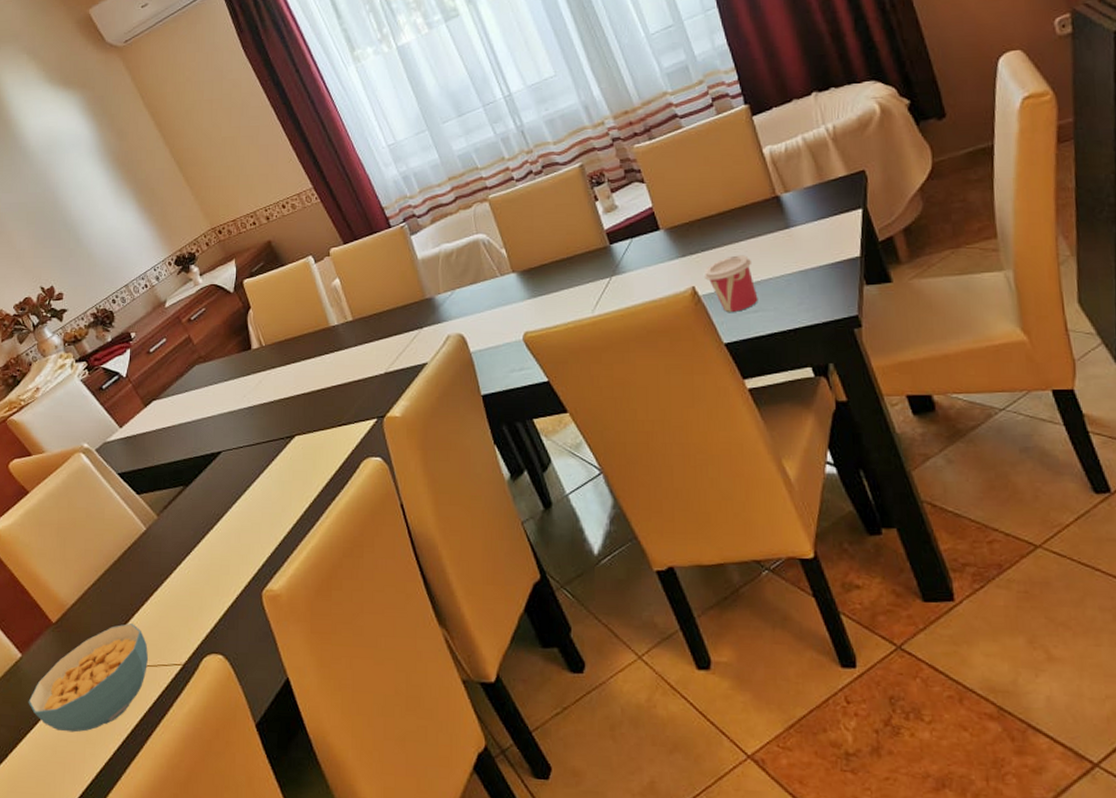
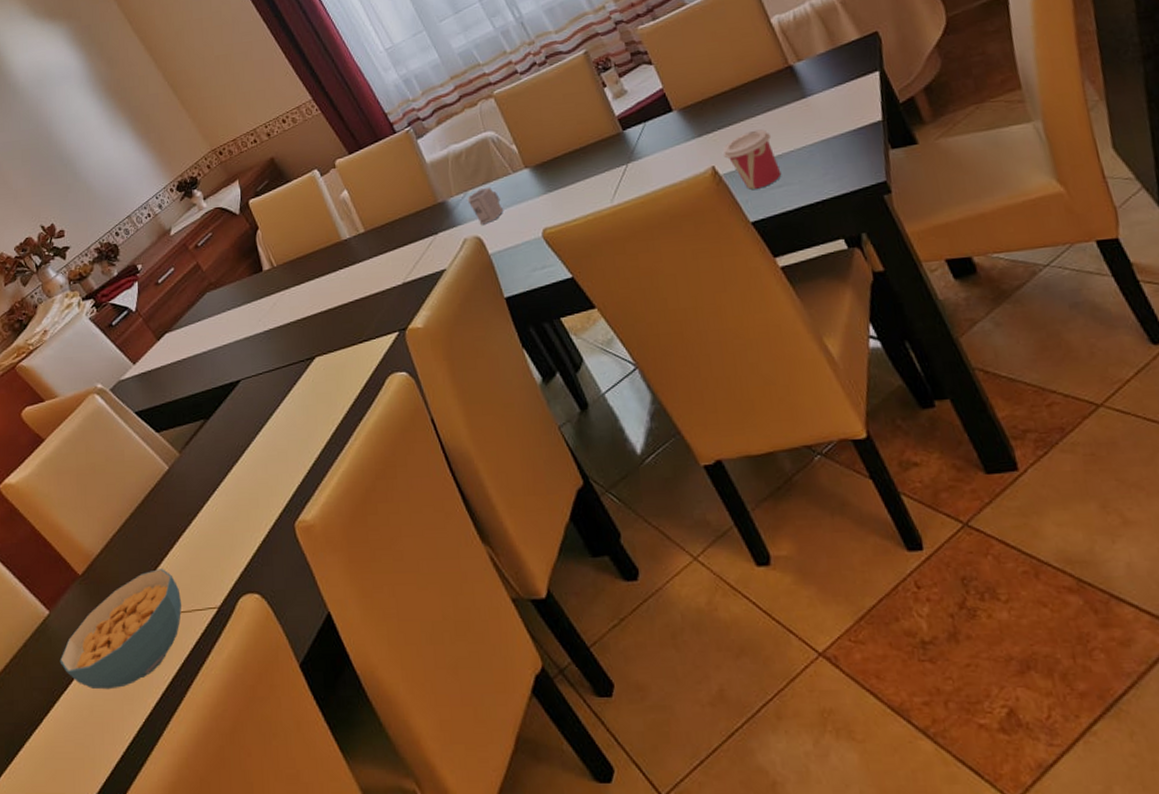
cup: none [454,287,489,323] -> present [467,186,504,225]

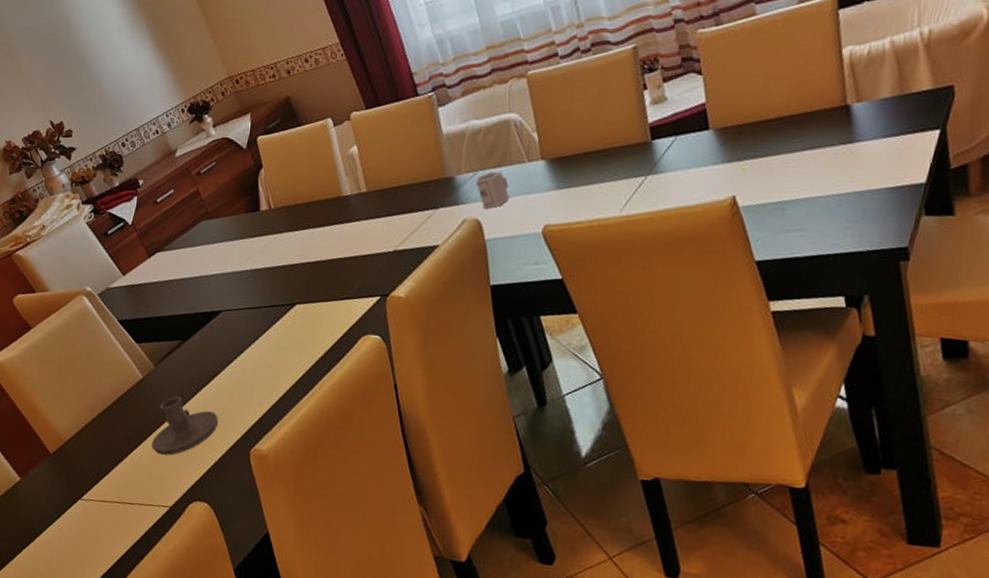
cereal bowl: present [59,569,182,690] -> none [25,463,139,554]
candle holder: none [188,480,256,549] -> present [152,396,219,456]
cup: present [722,129,782,190] -> none [747,166,804,229]

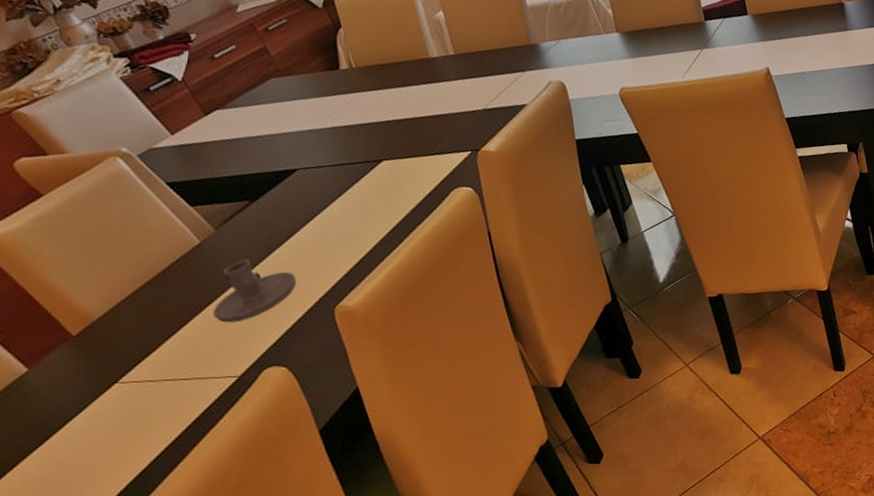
cup: present [475,170,510,209] -> none [558,40,590,73]

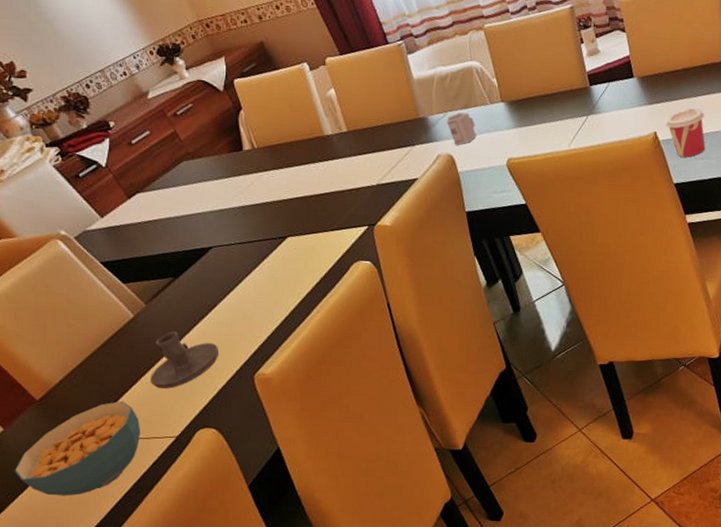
cereal bowl: none [35,337,197,447] -> present [14,401,141,496]
cup: none [558,40,590,73] -> present [446,111,477,145]
cup: none [777,46,816,93] -> present [665,108,706,157]

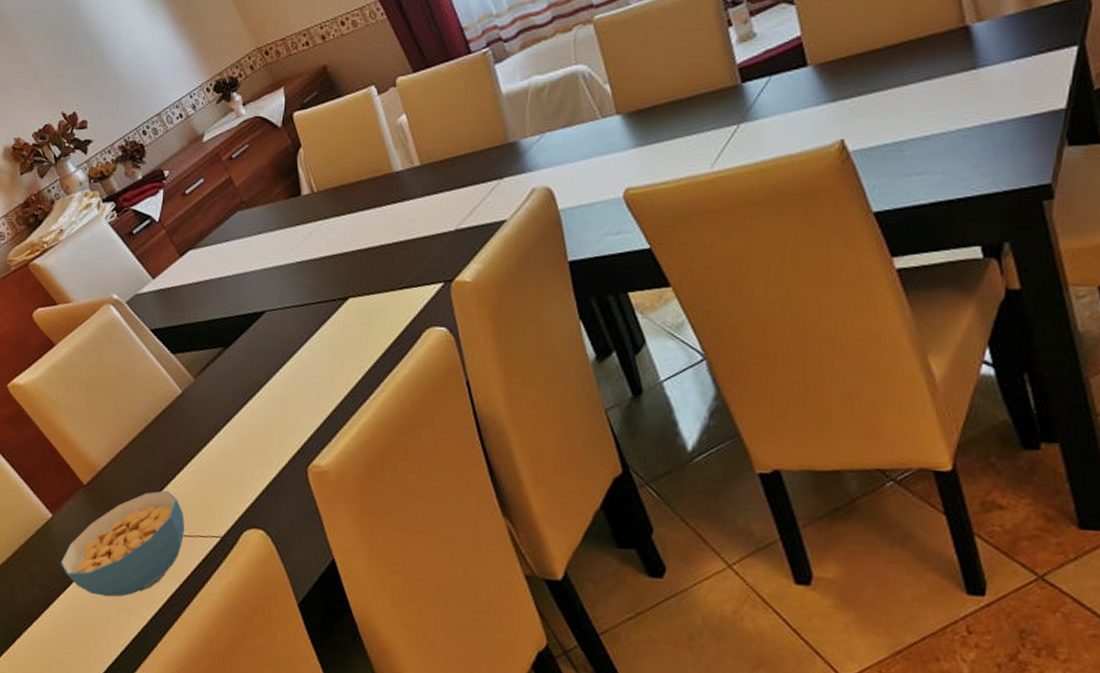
candle holder: present [150,331,220,389] -> none [196,410,270,479]
cup: present [446,111,477,145] -> none [543,131,584,174]
cup: present [665,108,706,157] -> none [857,102,924,173]

